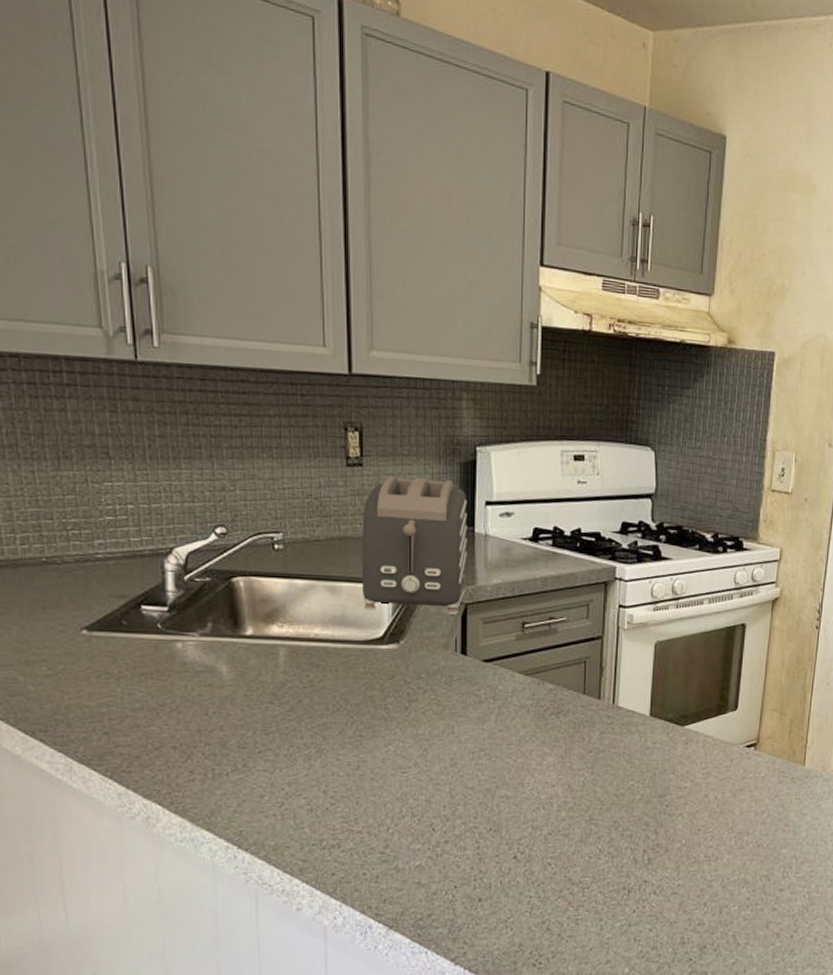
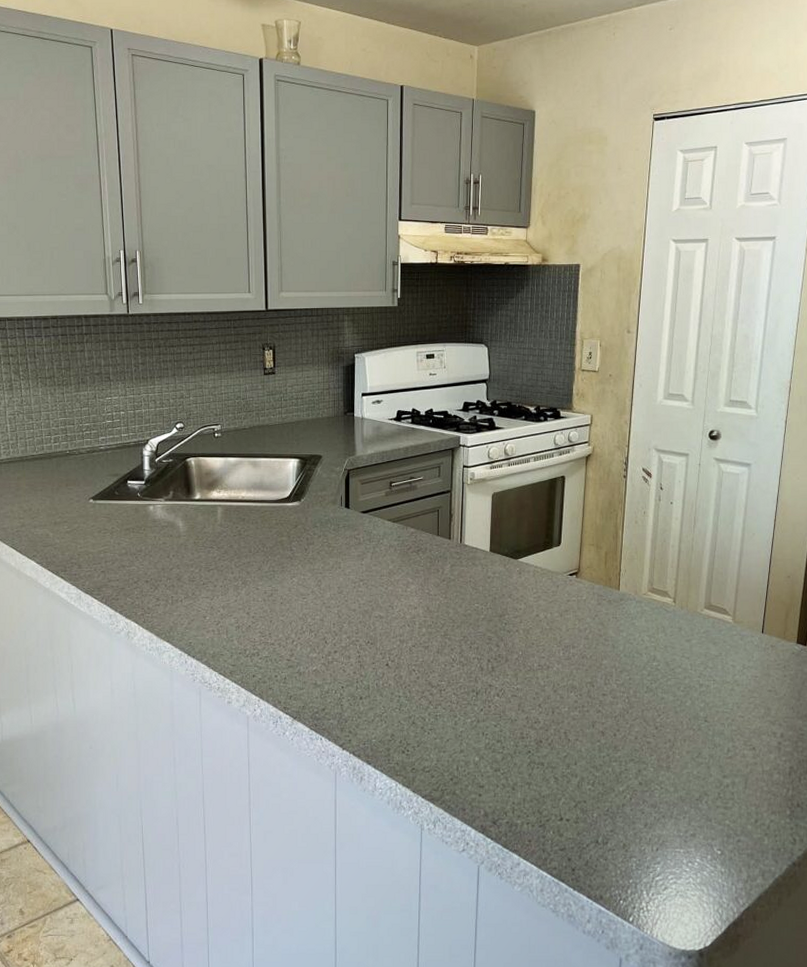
toaster: present [362,475,467,615] -> none [275,379,349,478]

